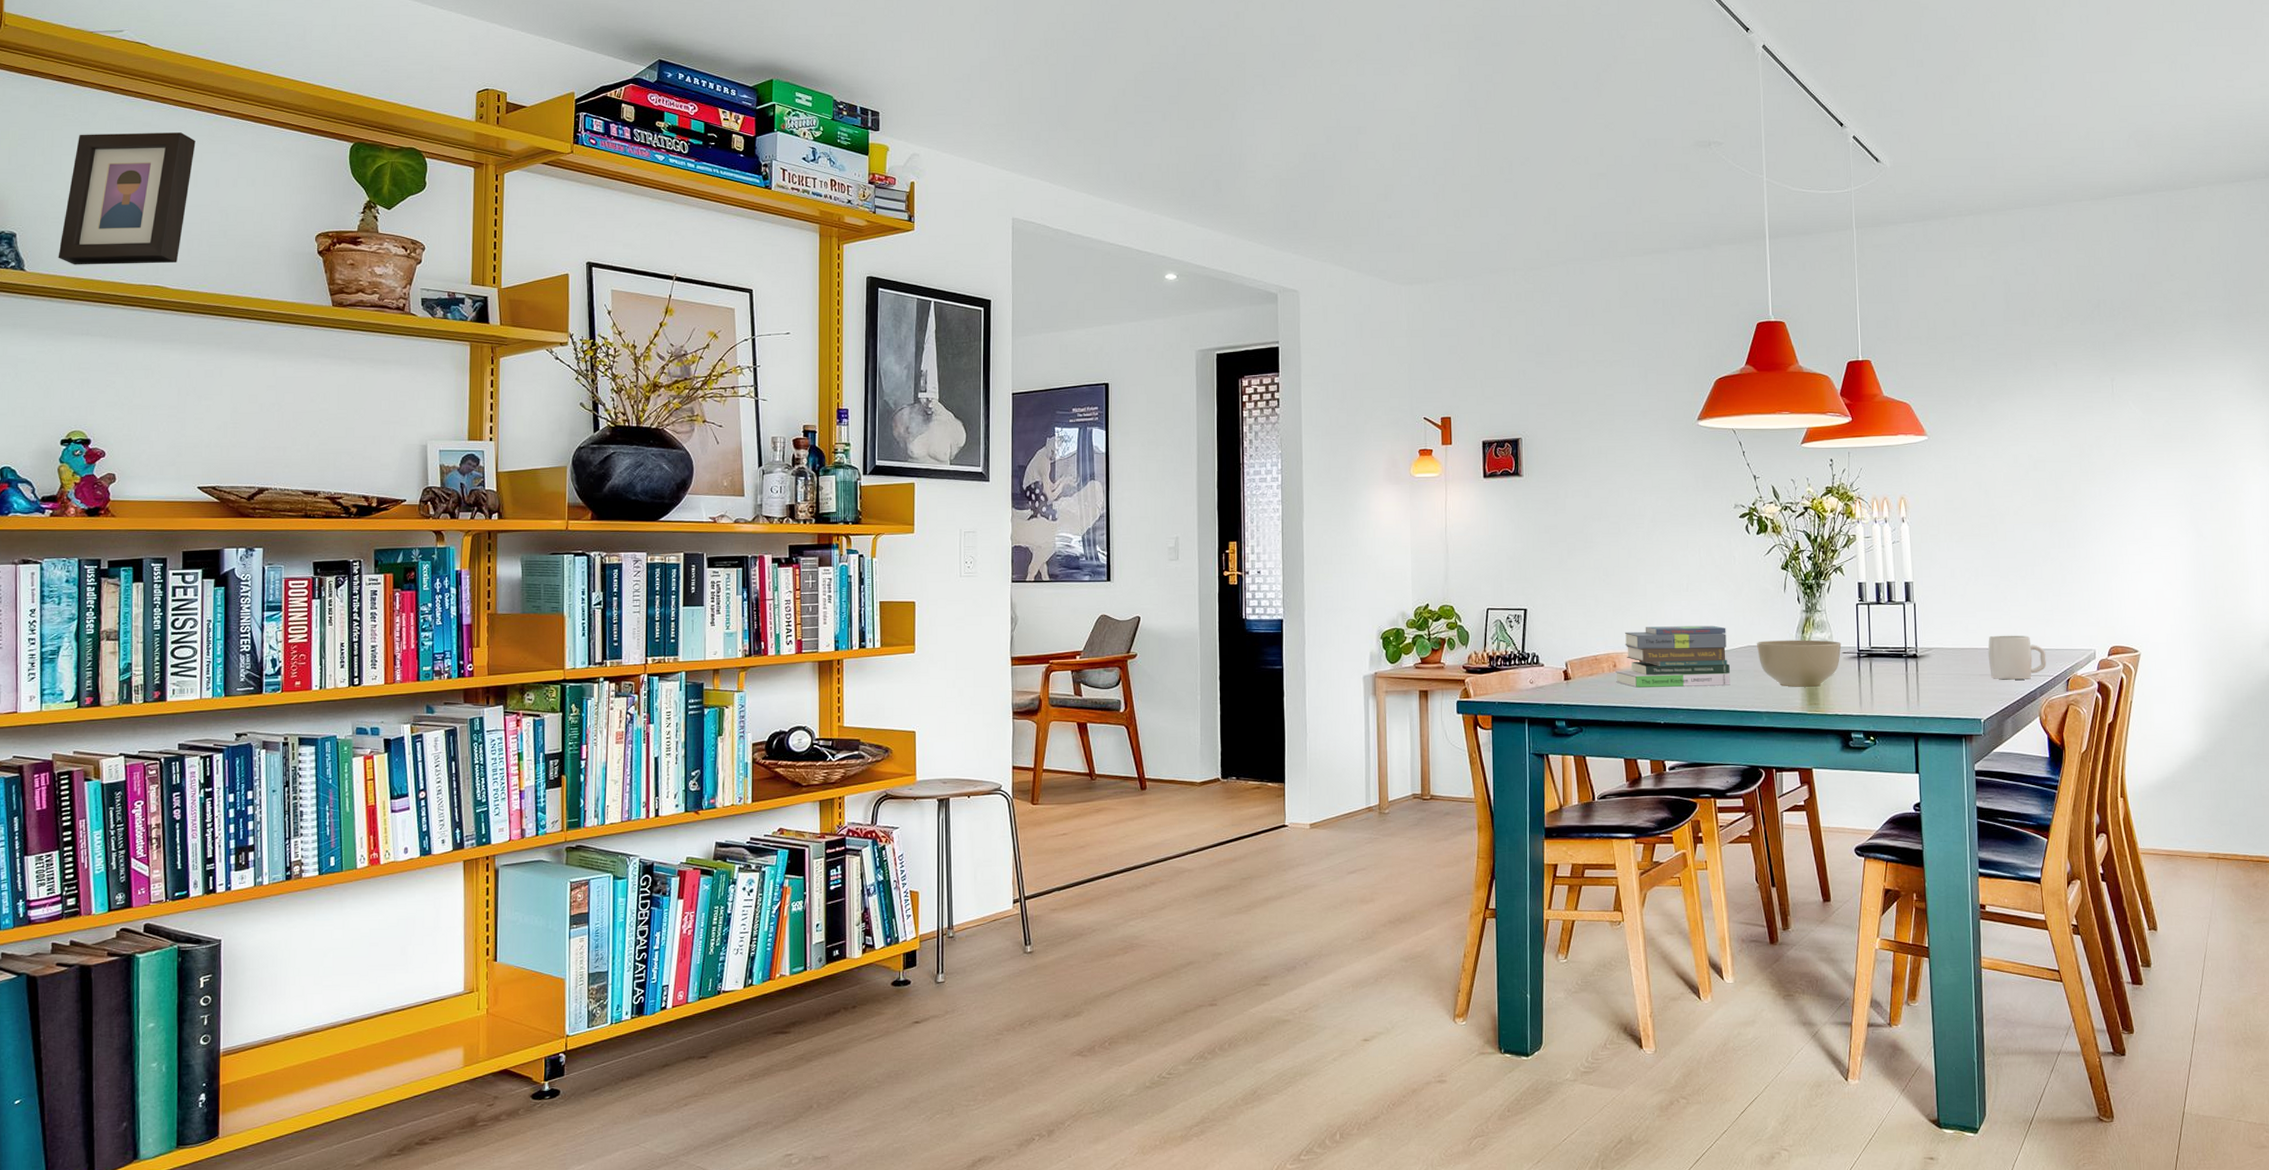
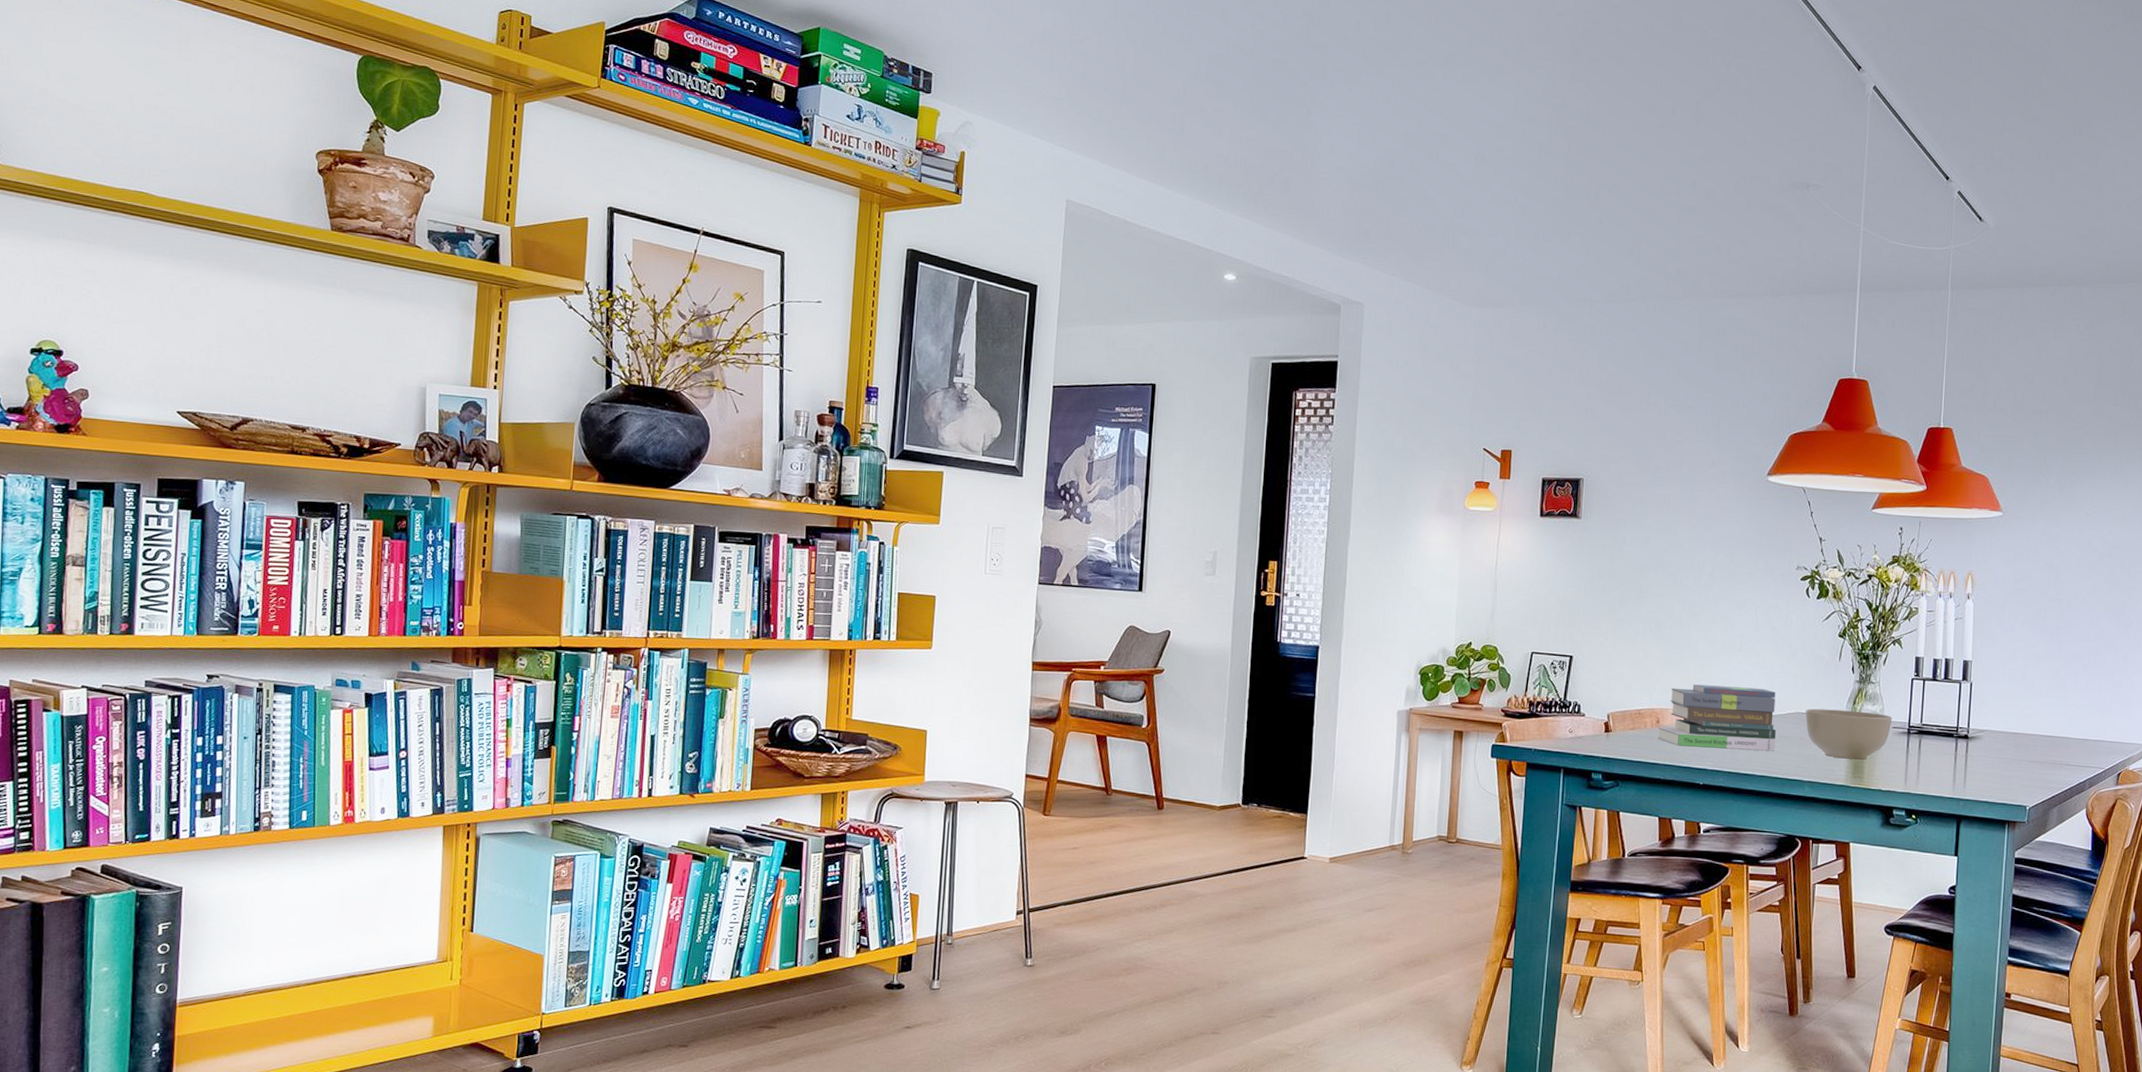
picture frame: present [58,132,196,265] -> none [34,19,190,169]
mug: present [1987,635,2047,680] -> none [2040,722,2100,770]

